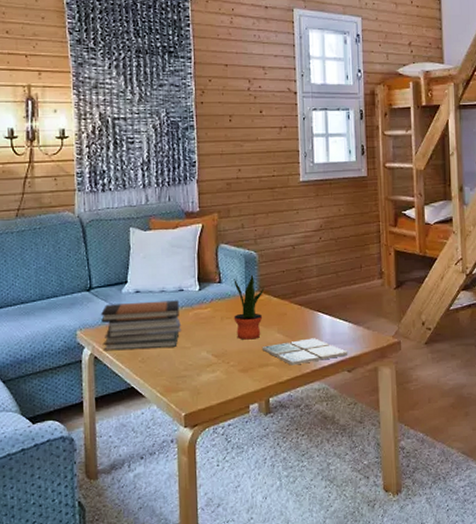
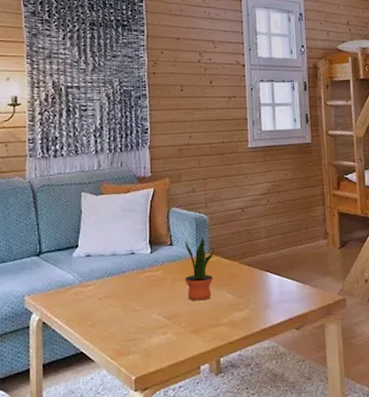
book stack: present [100,300,182,351] -> none [49,263,133,317]
drink coaster: present [261,338,348,366] -> none [212,297,296,325]

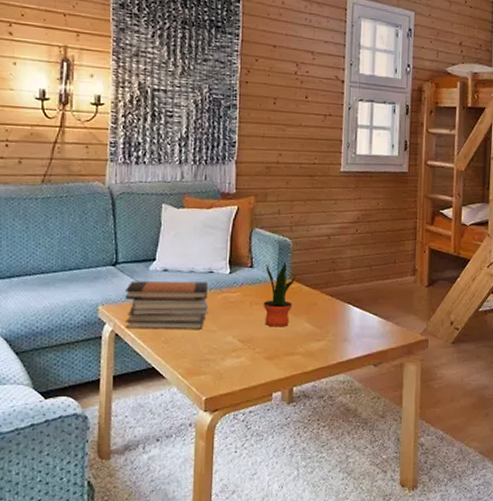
book stack: none [49,263,133,317] -> present [124,281,209,329]

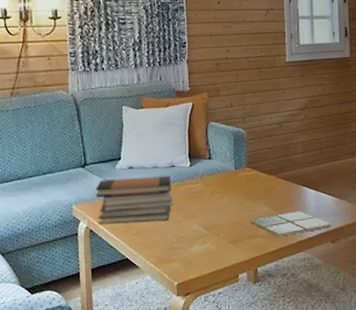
potted plant: present [263,261,297,327] -> none [223,151,253,213]
drink coaster: none [289,330,376,356] -> present [250,211,332,237]

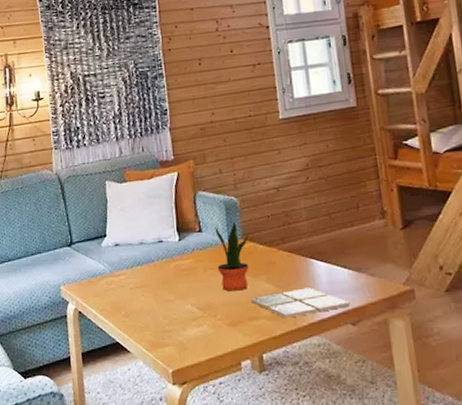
book stack: present [95,176,174,225] -> none [82,252,164,306]
potted plant: none [223,151,253,213] -> present [214,221,249,292]

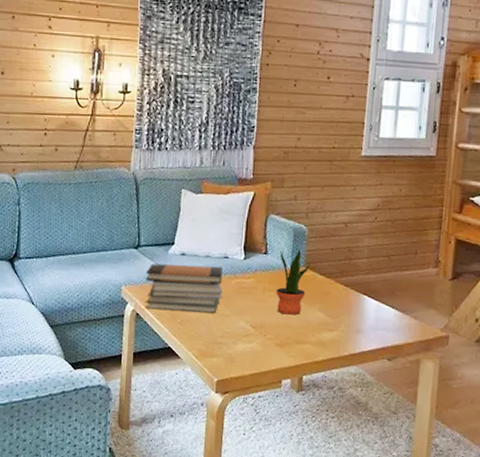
book stack: none [82,252,164,306] -> present [145,263,224,313]
drink coaster: present [250,287,351,319] -> none [301,321,391,347]

